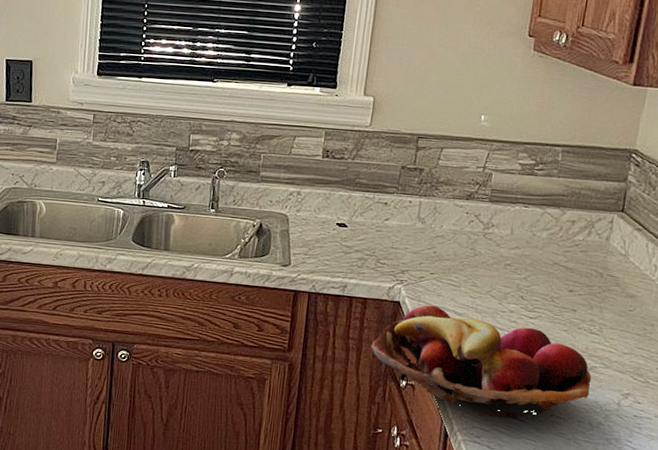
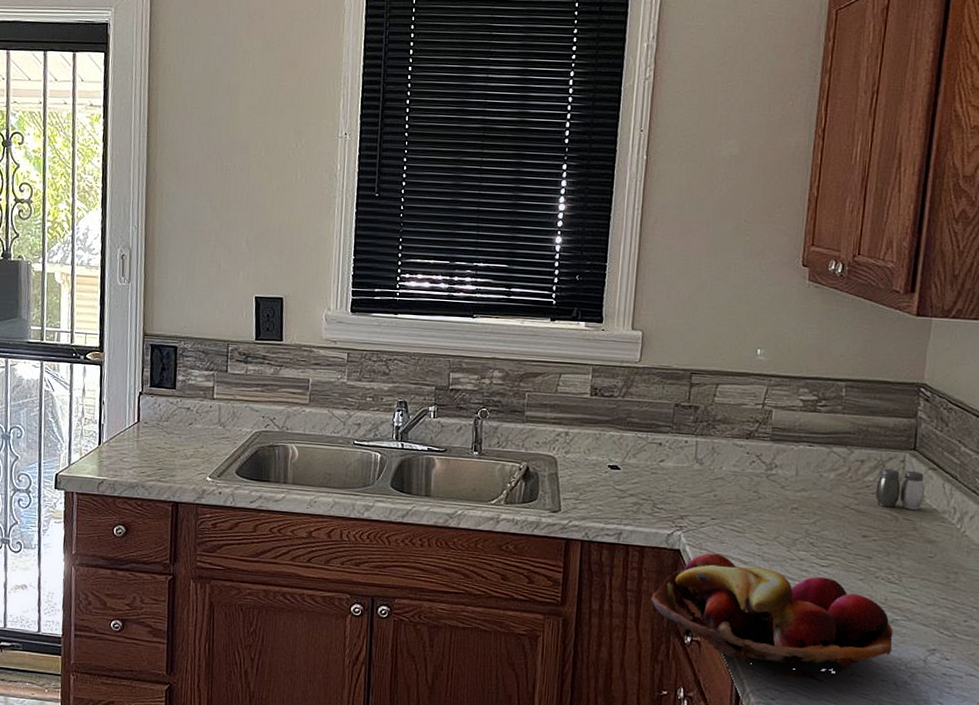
salt and pepper shaker: none [583,228,630,267] -> present [875,468,925,510]

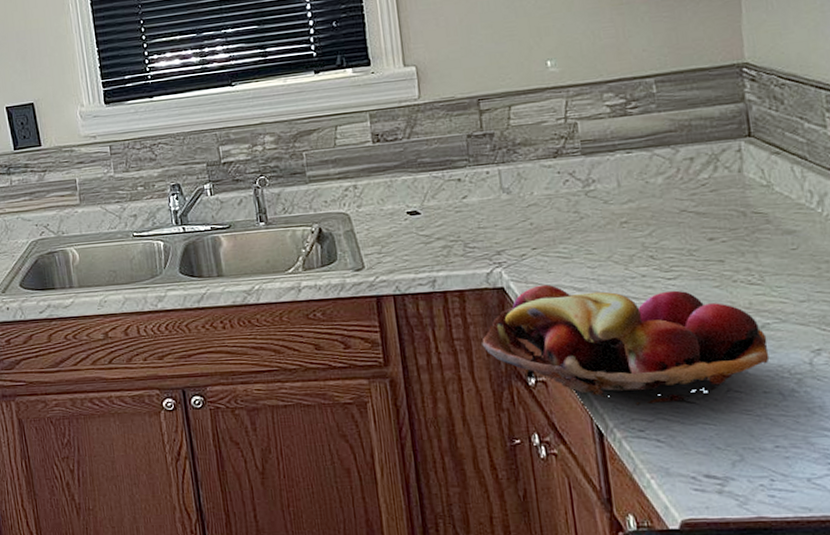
salt and pepper shaker: present [875,468,925,510] -> none [713,158,772,204]

